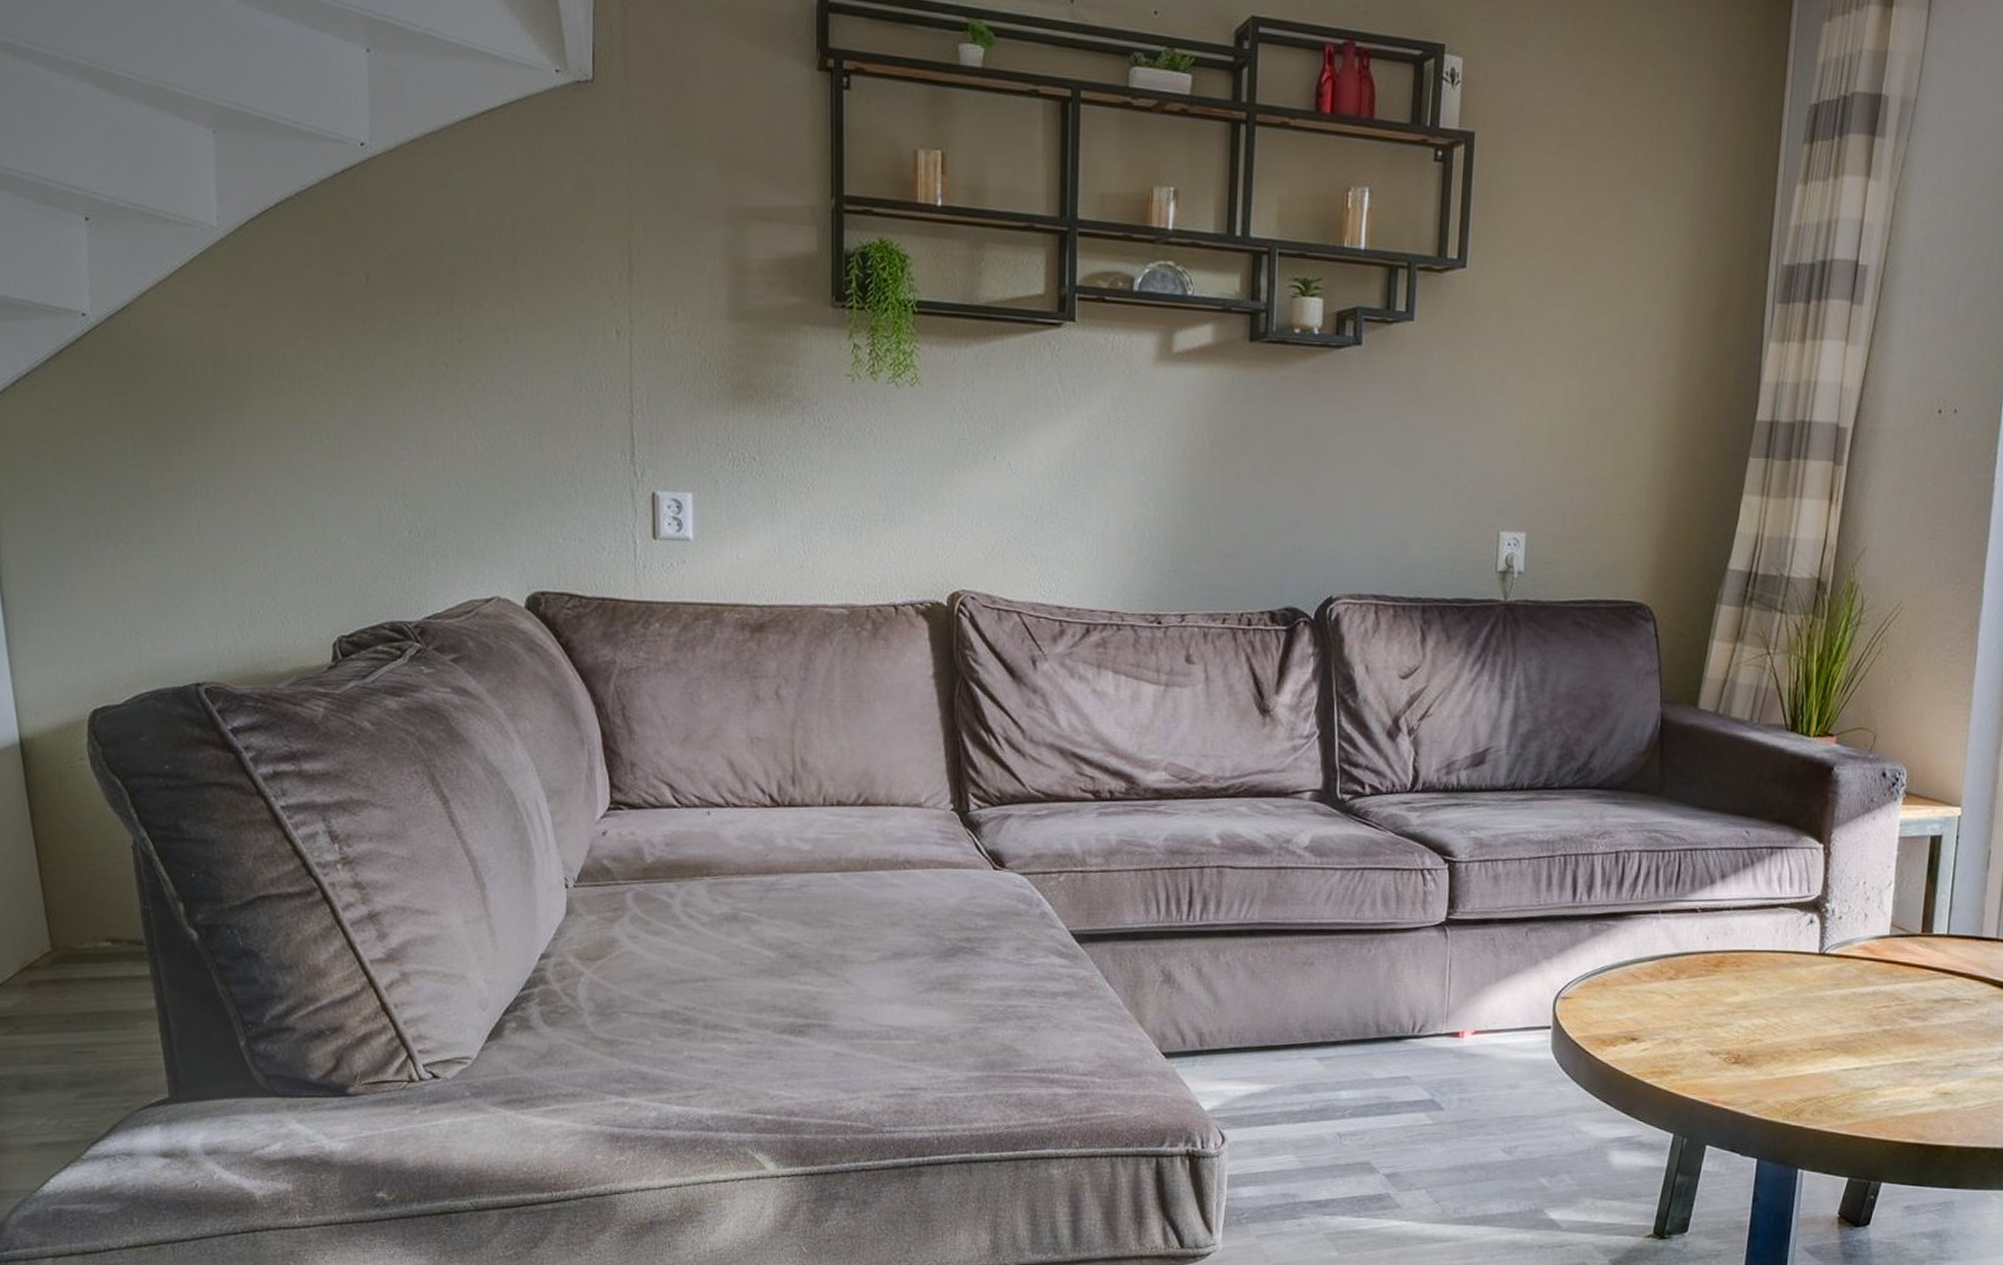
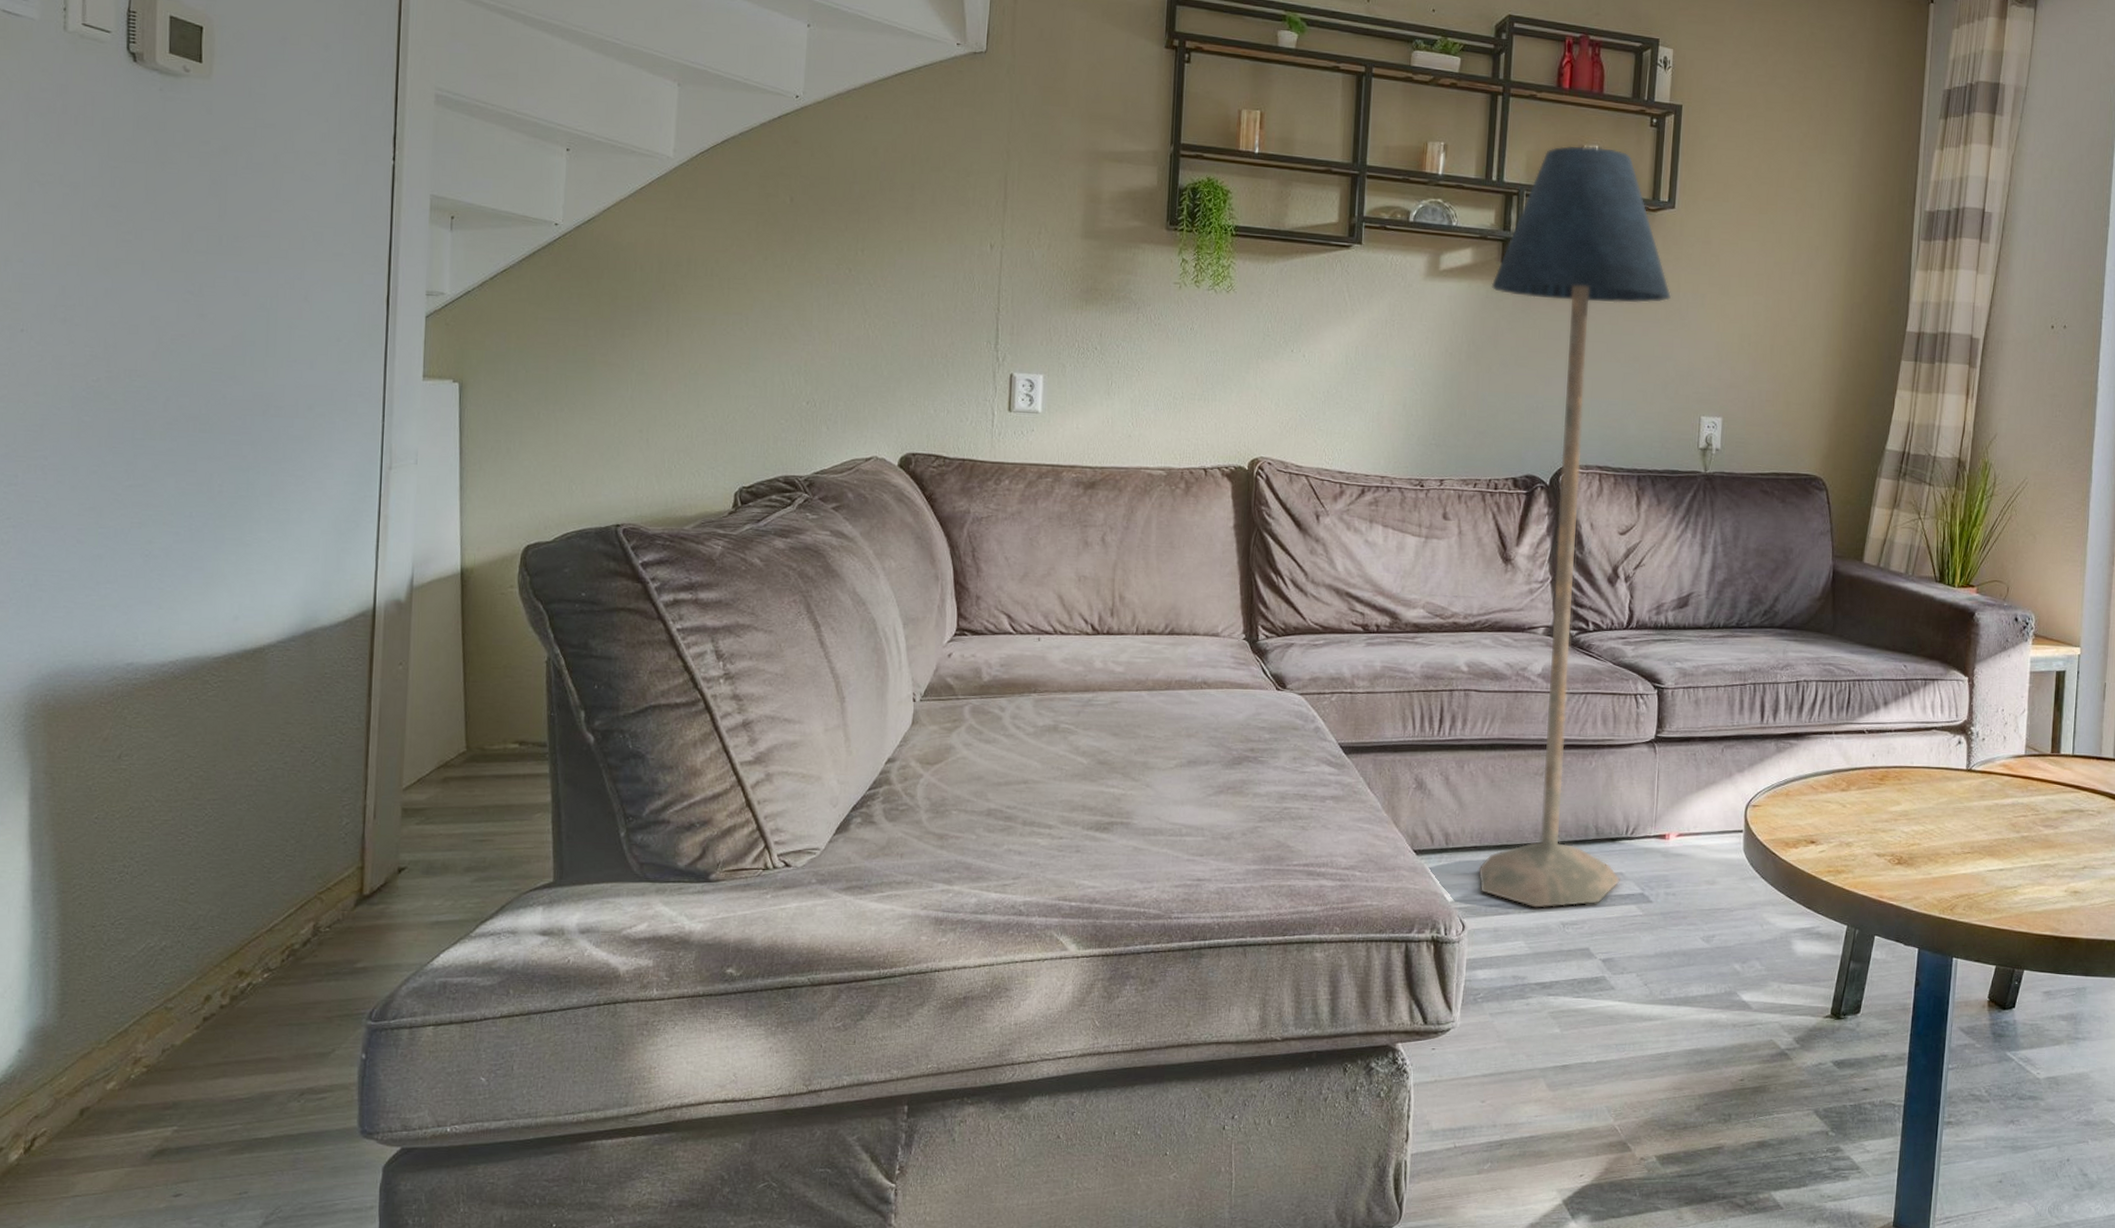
floor lamp: none [1237,188,1463,1117] -> present [1478,145,1672,908]

